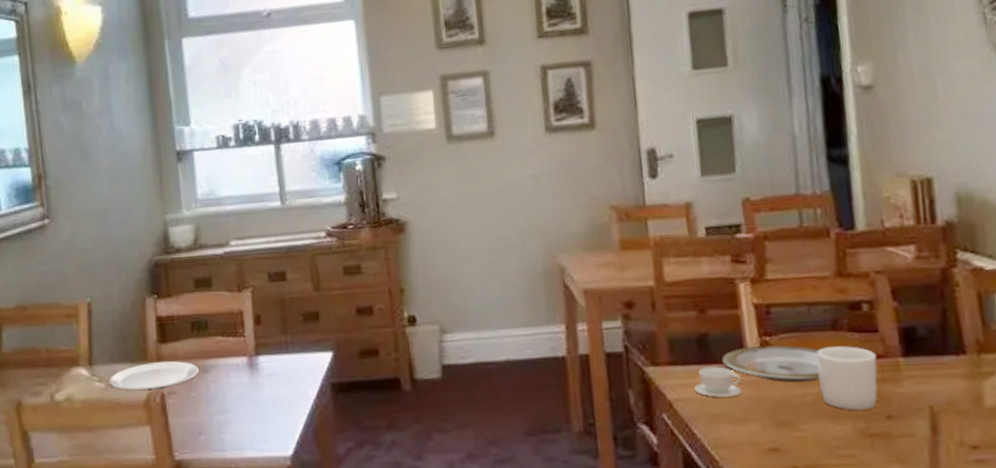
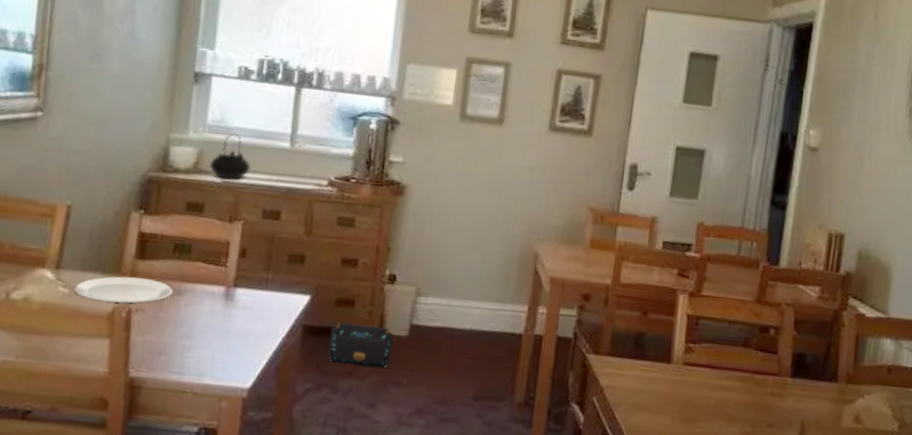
teapot: none [208,202,248,250] -> present [209,133,252,180]
handbag: none [361,372,429,417] -> present [327,322,394,368]
teacup: present [694,366,742,397] -> none [624,362,663,390]
plate: present [722,345,821,383] -> none [651,350,729,387]
mug: present [816,346,879,410] -> none [723,360,772,417]

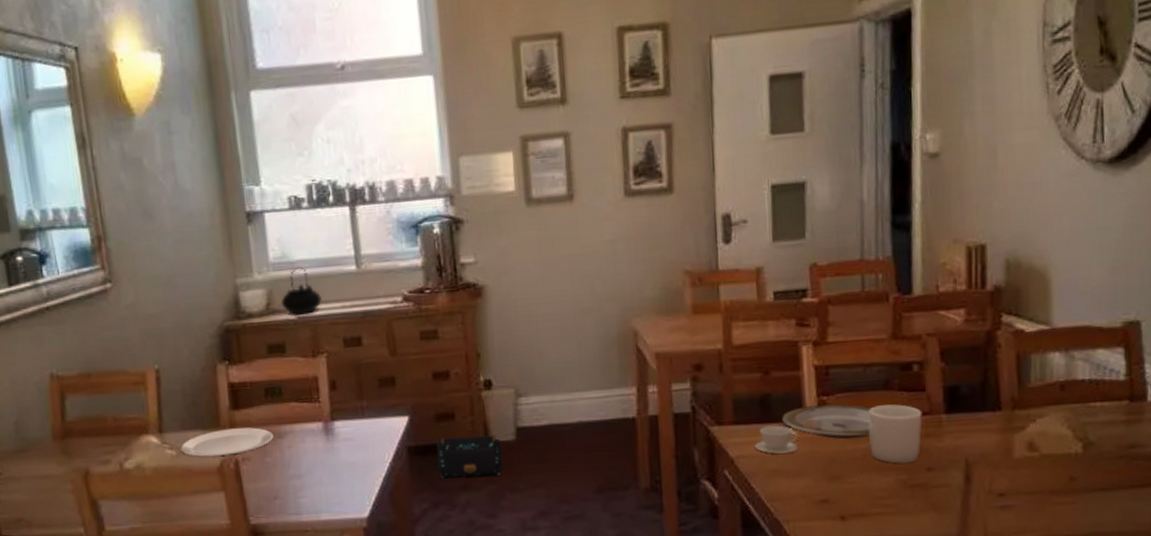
teacup: none [624,362,663,390] -> present [755,425,798,454]
plate: none [651,350,729,387] -> present [782,404,871,439]
mug: none [723,360,772,417] -> present [868,404,923,464]

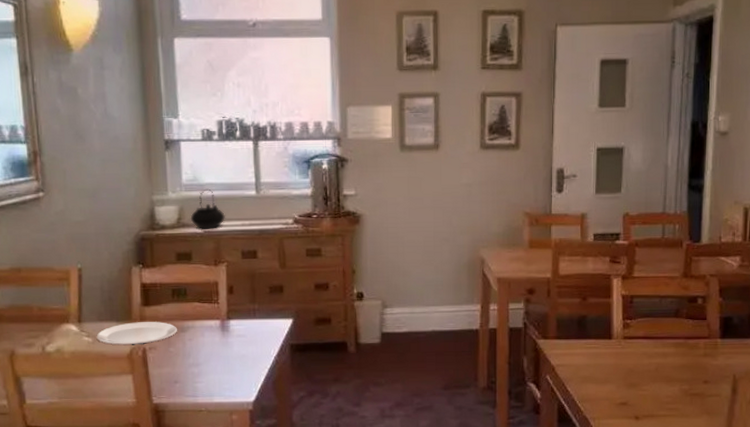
handbag: present [436,434,503,479] -> none [314,338,369,372]
teacup: present [755,425,798,454] -> none [572,341,606,364]
plate: present [782,404,871,439] -> none [594,327,664,355]
mug: present [868,404,923,464] -> none [661,329,703,376]

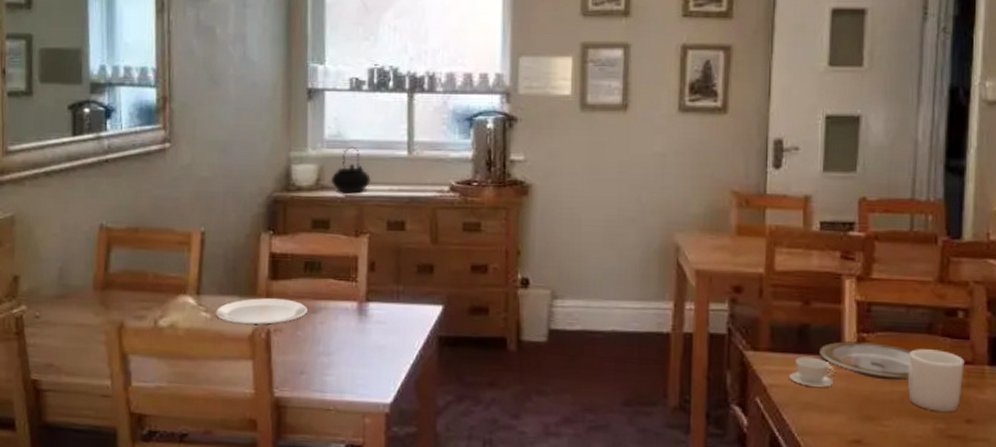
teacup: none [572,341,606,364] -> present [790,356,834,387]
plate: none [594,327,664,355] -> present [819,341,912,381]
mug: none [661,329,703,376] -> present [908,349,965,412]

